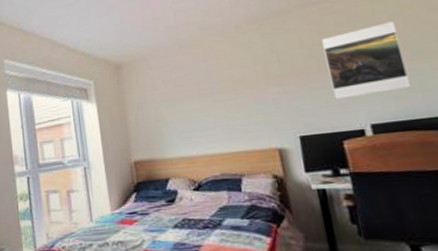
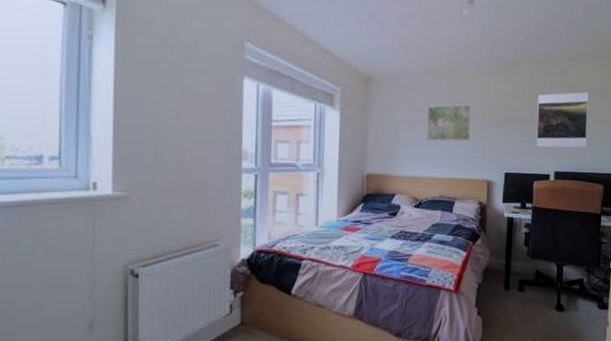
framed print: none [187,68,246,116] -> present [426,104,472,142]

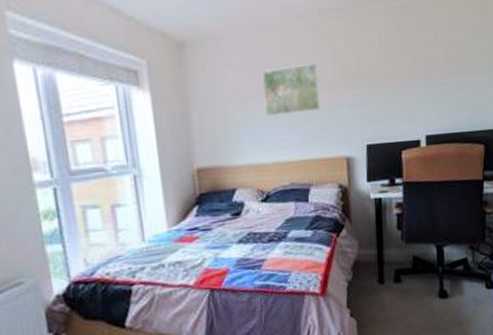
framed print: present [536,92,588,148] -> none [398,30,462,108]

